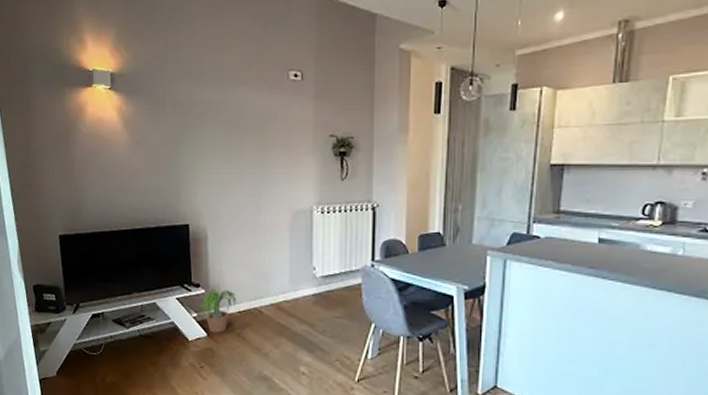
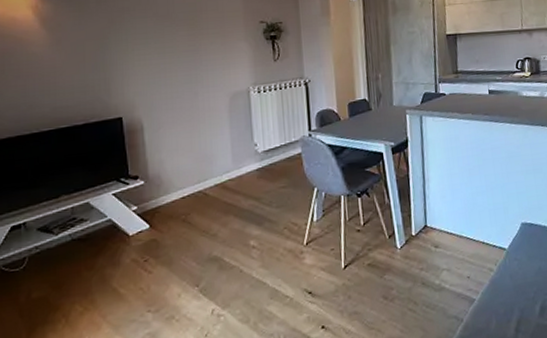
potted plant: present [201,289,240,333] -> none [141,177,184,224]

